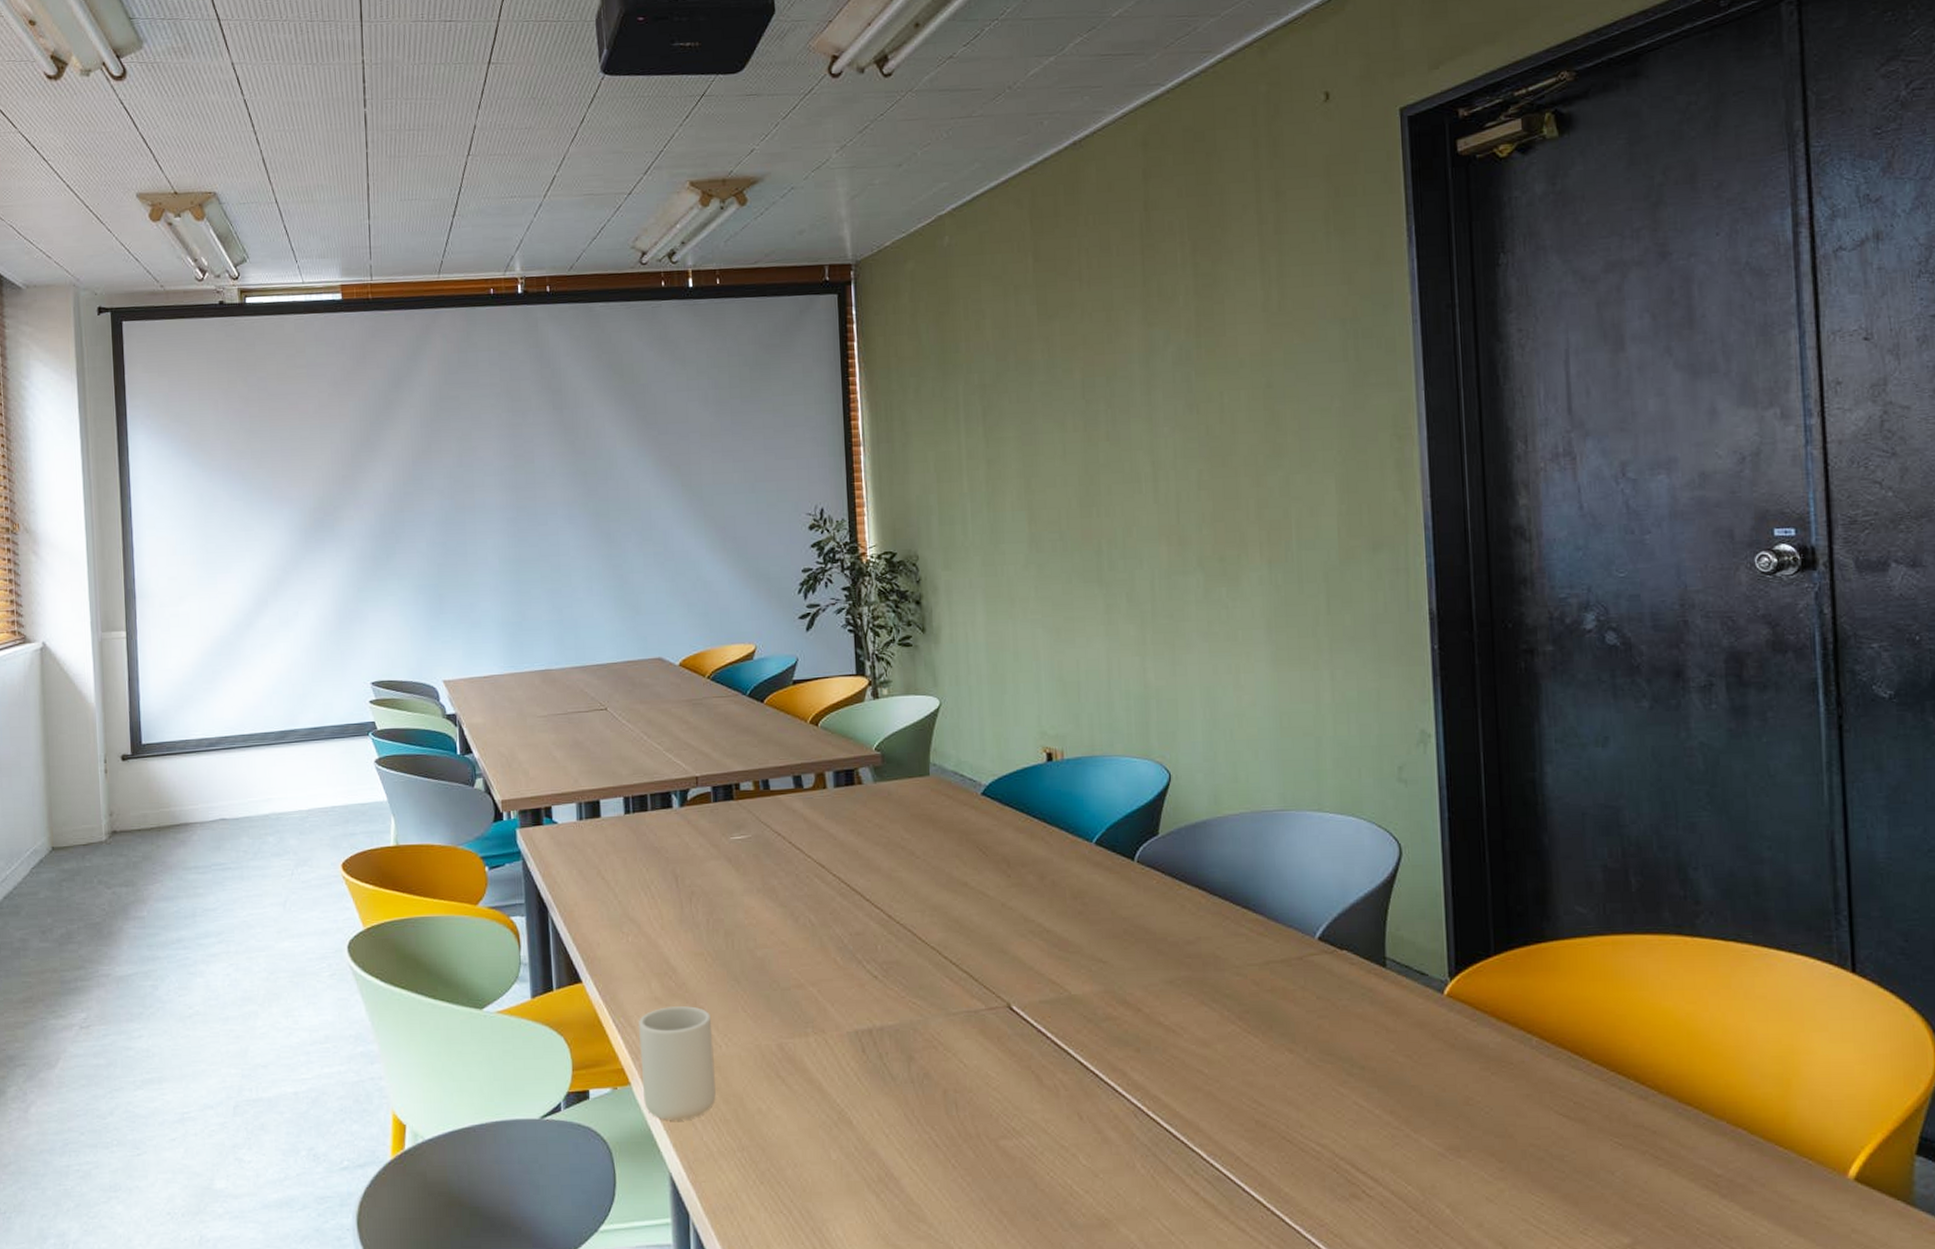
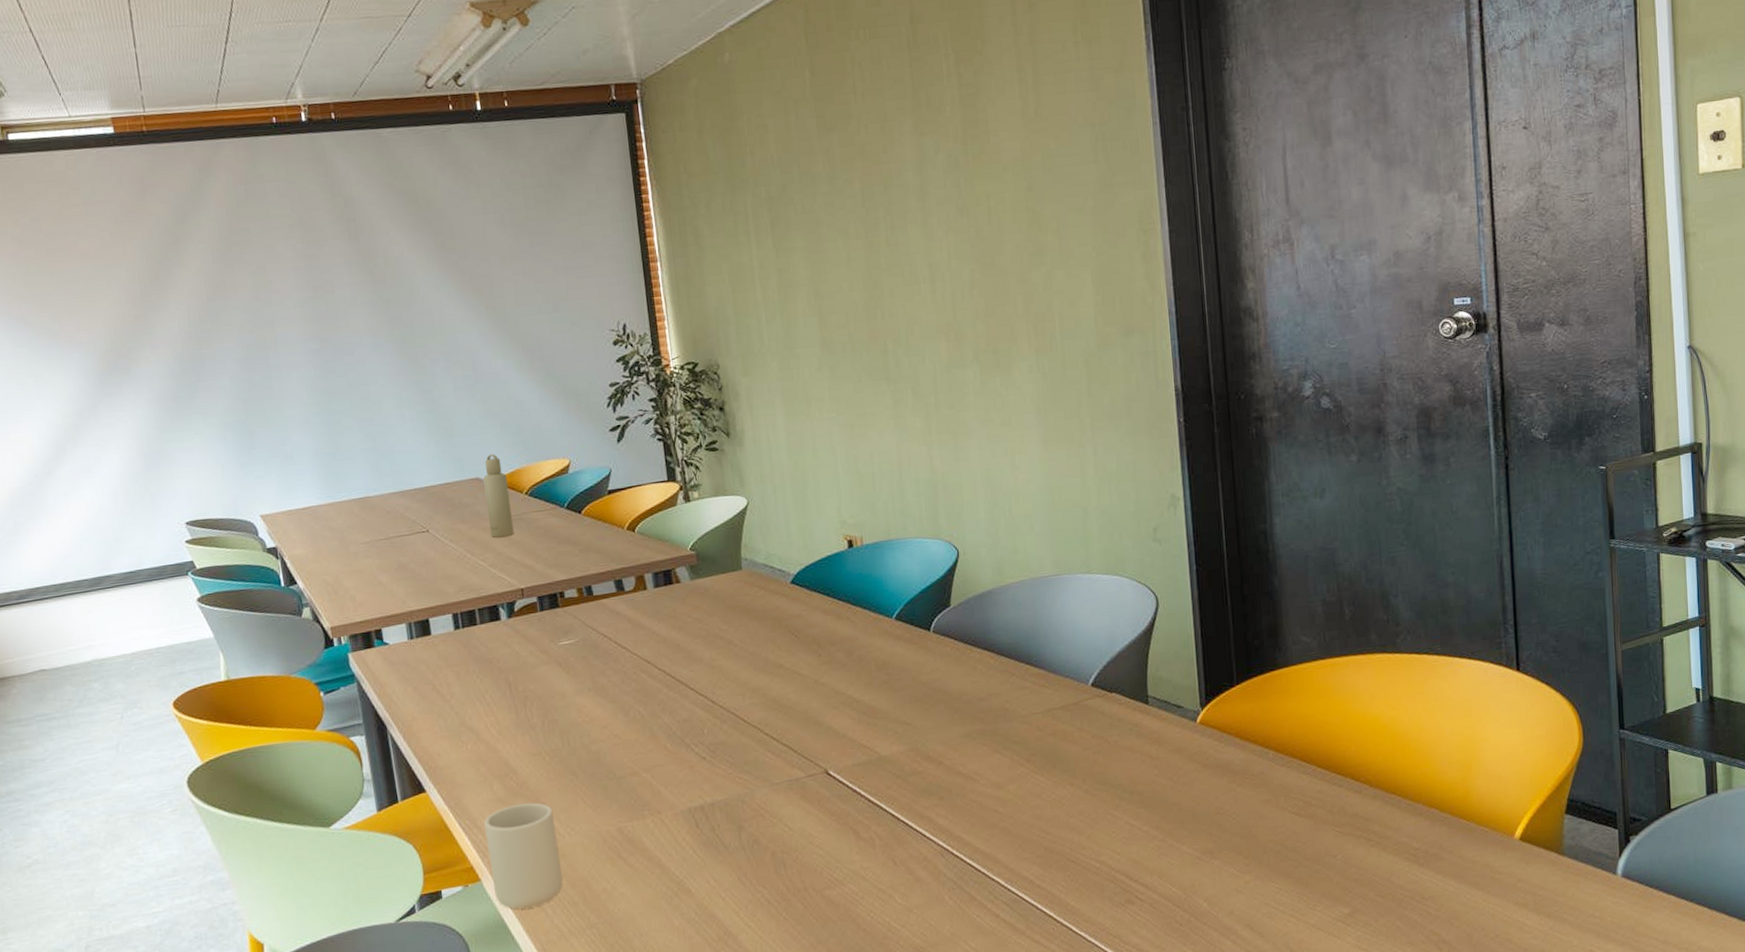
bottle: none [665,635,693,722] -> present [482,454,514,538]

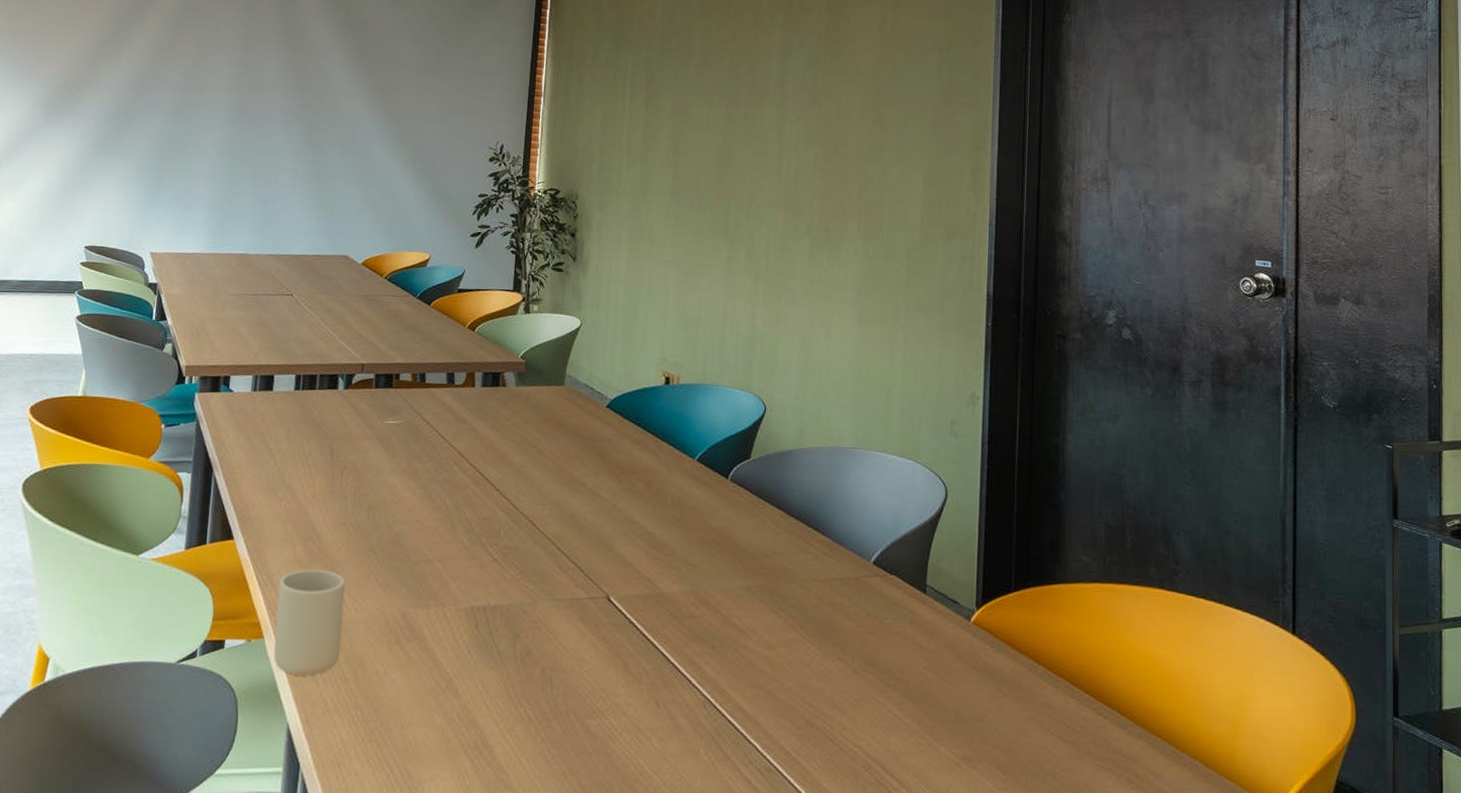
bottle: present [482,454,514,538] -> none [346,237,372,314]

